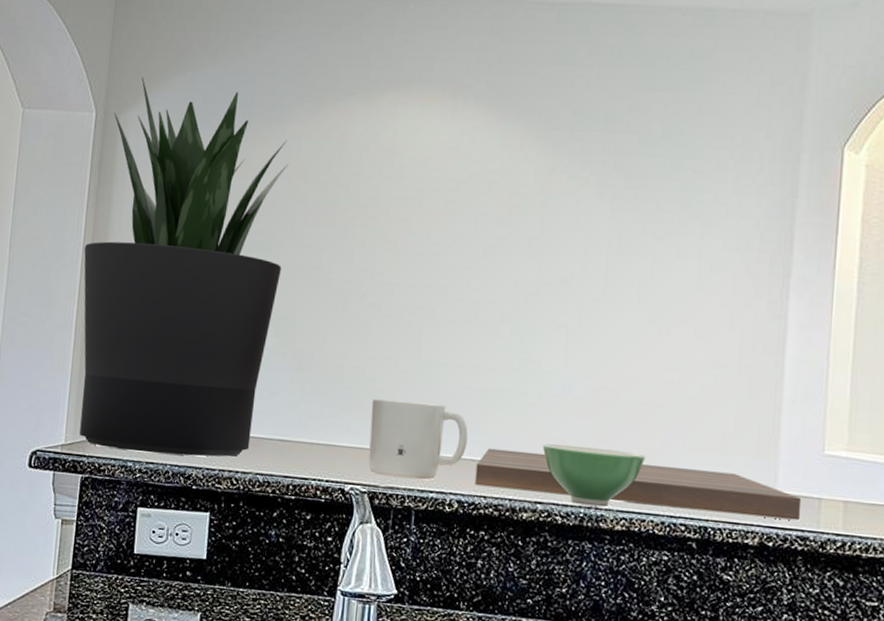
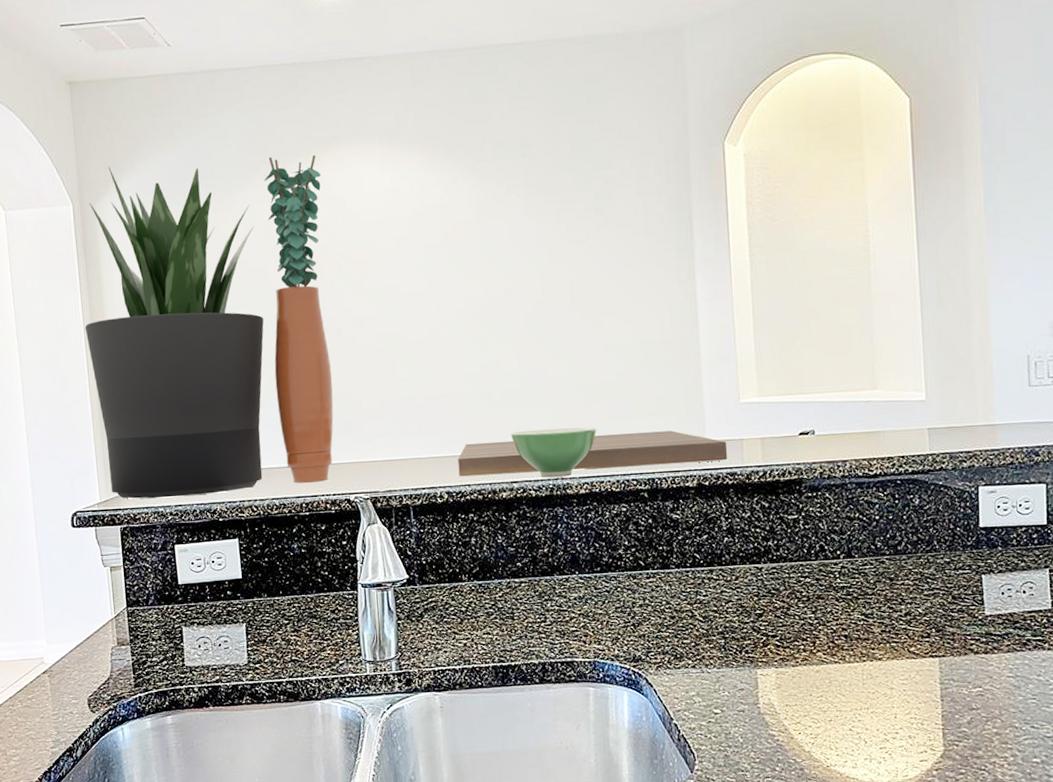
vase: none [279,91,372,464] -> present [264,154,334,484]
mug: present [368,398,468,480] -> none [361,414,447,482]

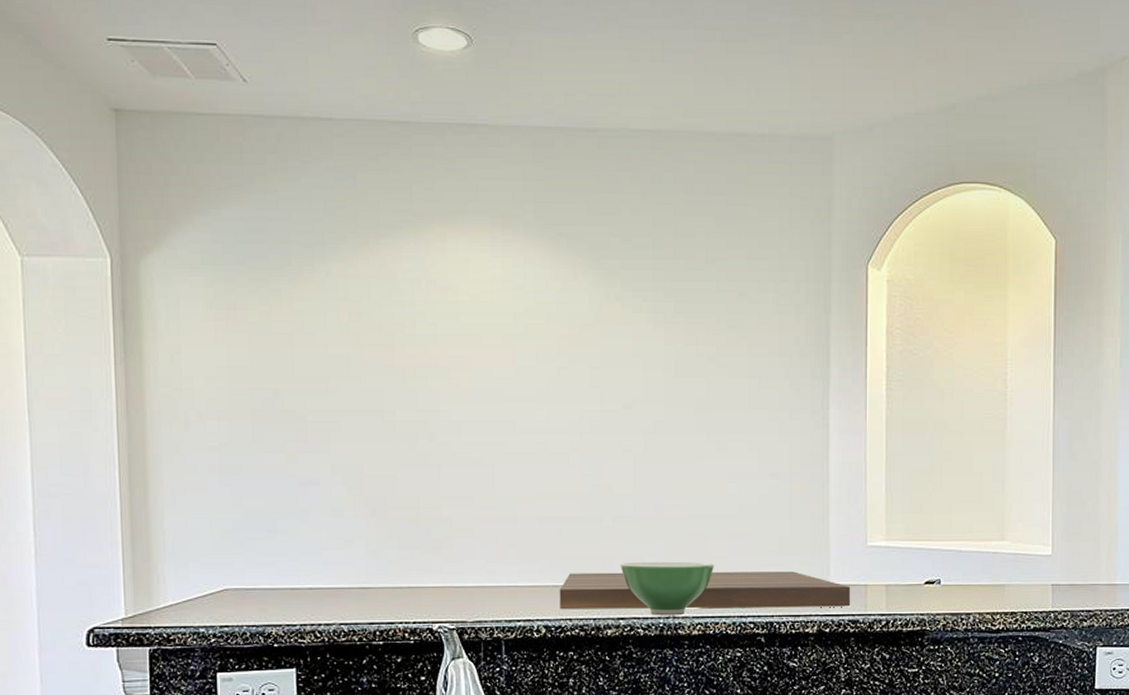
planter: present [85,166,264,499] -> none [118,216,342,617]
vase: present [264,154,334,484] -> none [351,227,421,609]

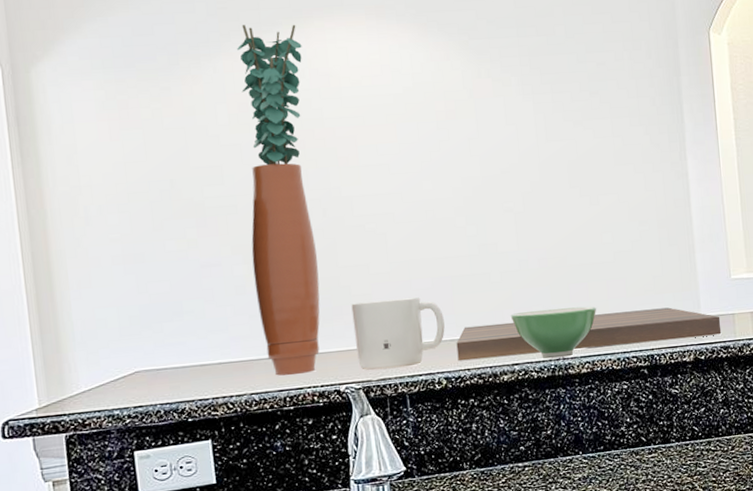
vase: none [351,227,421,609] -> present [237,24,320,376]
mug: none [451,536,548,611] -> present [351,297,445,371]

